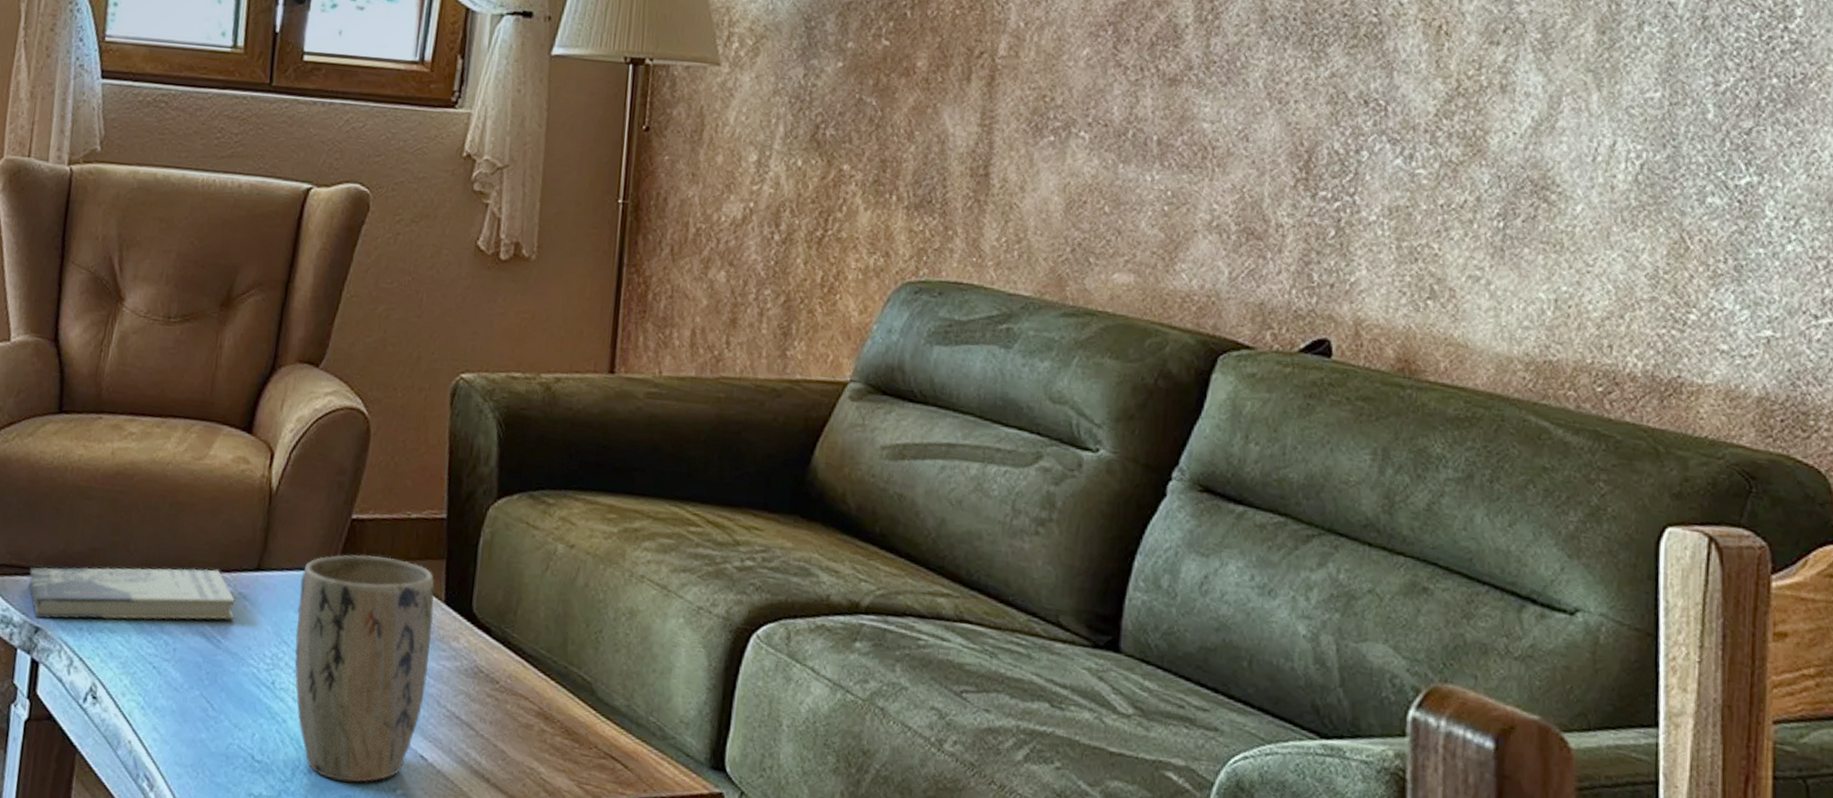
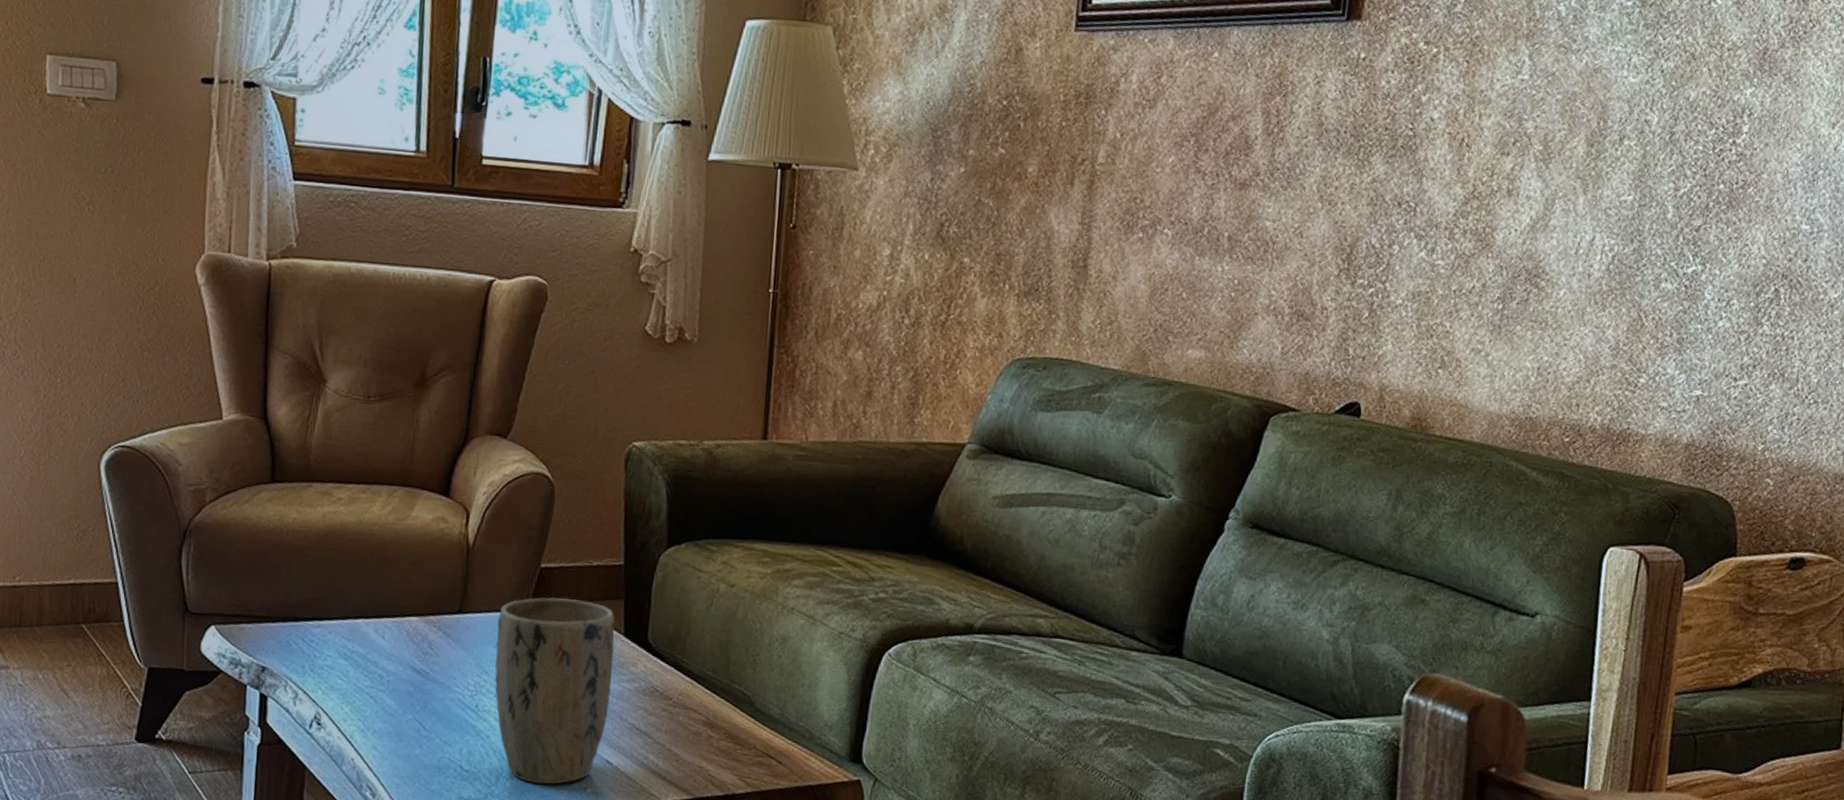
book: present [28,567,236,620] -> none [253,613,441,660]

